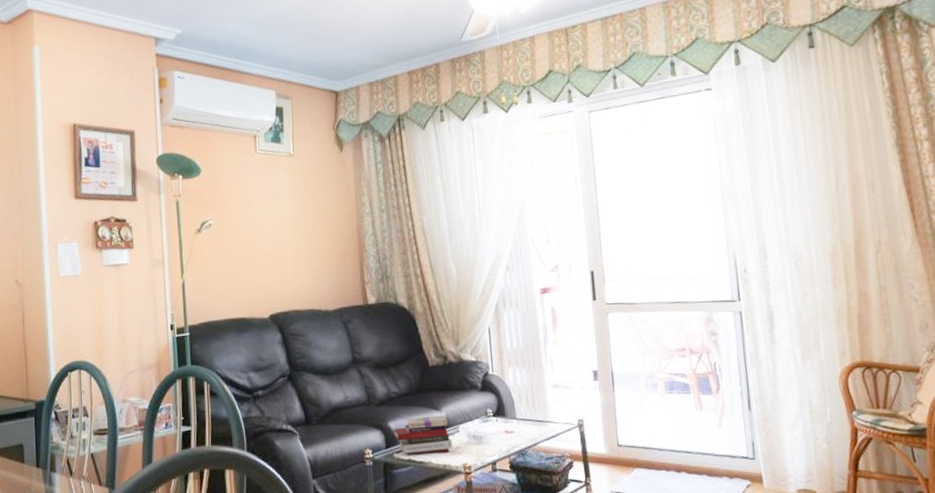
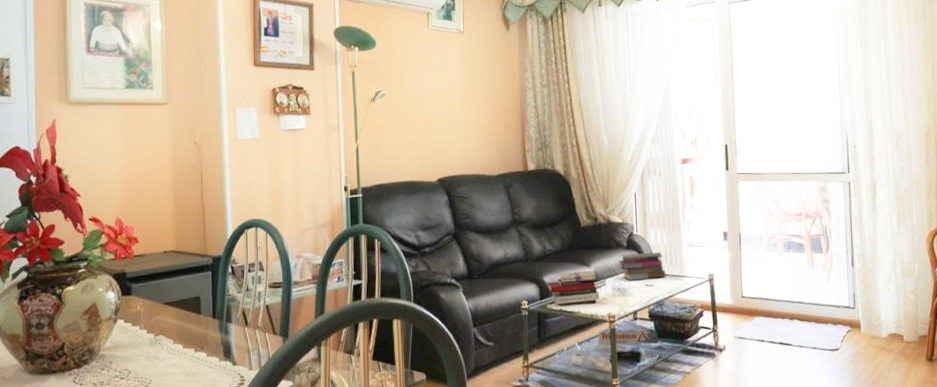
books: none [472,393,529,427] -> present [618,251,666,281]

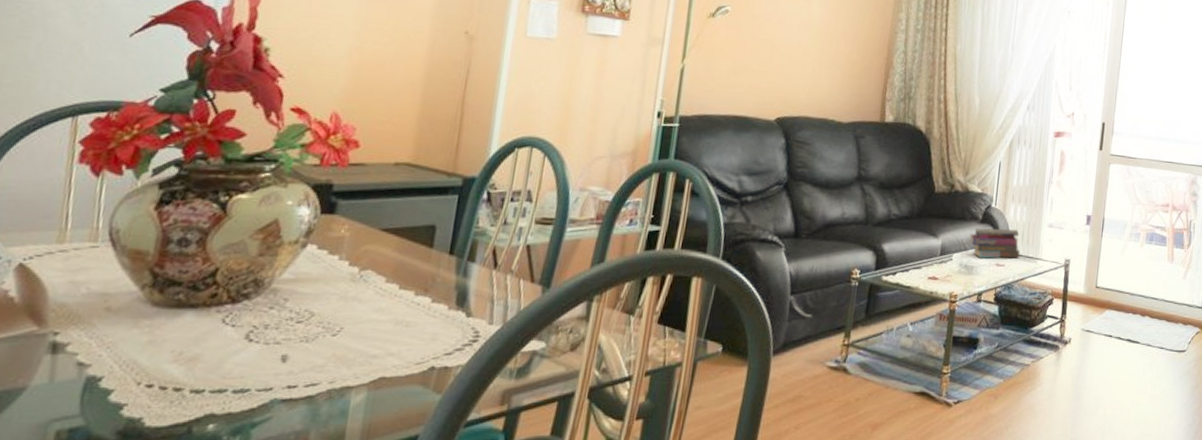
books: present [547,270,600,306] -> none [886,241,944,279]

